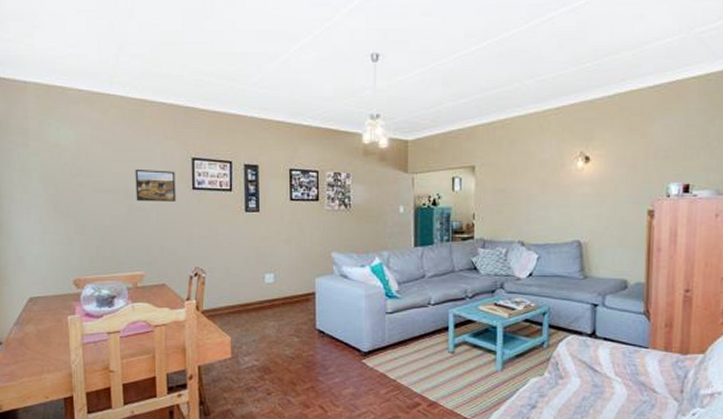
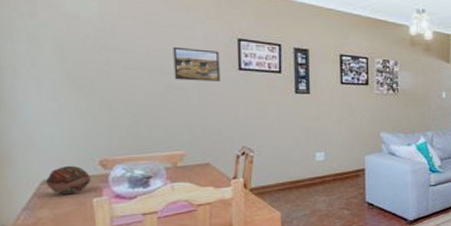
decorative ball: none [31,284,66,312] -> present [45,165,91,195]

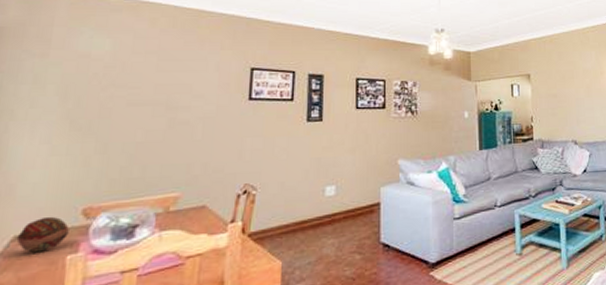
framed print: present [173,46,220,81] -> none [179,79,230,114]

